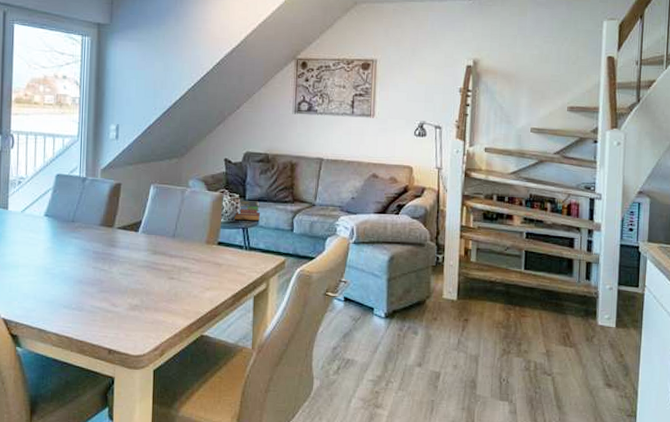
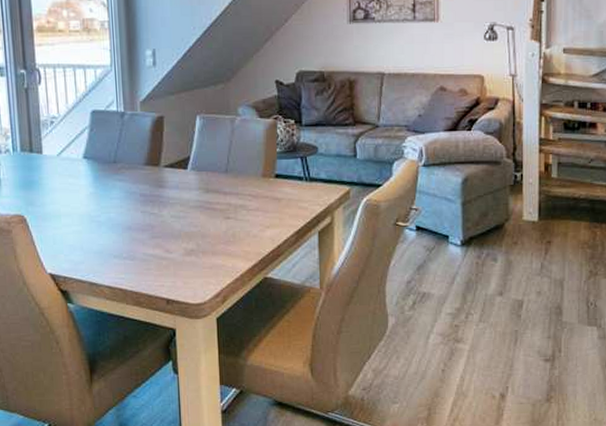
books: present [232,200,261,223] -> none [289,126,320,151]

